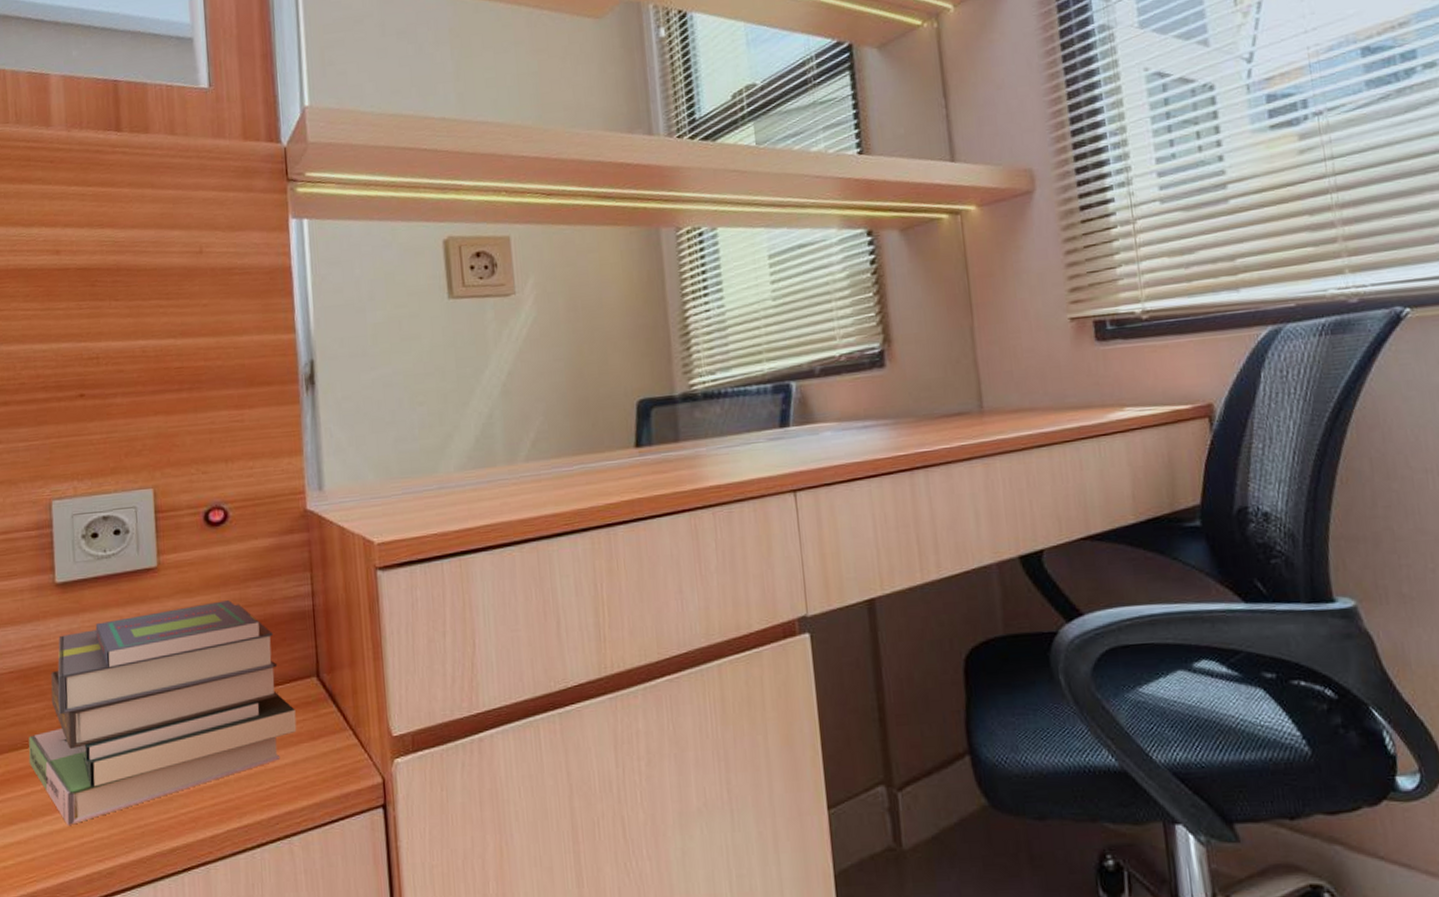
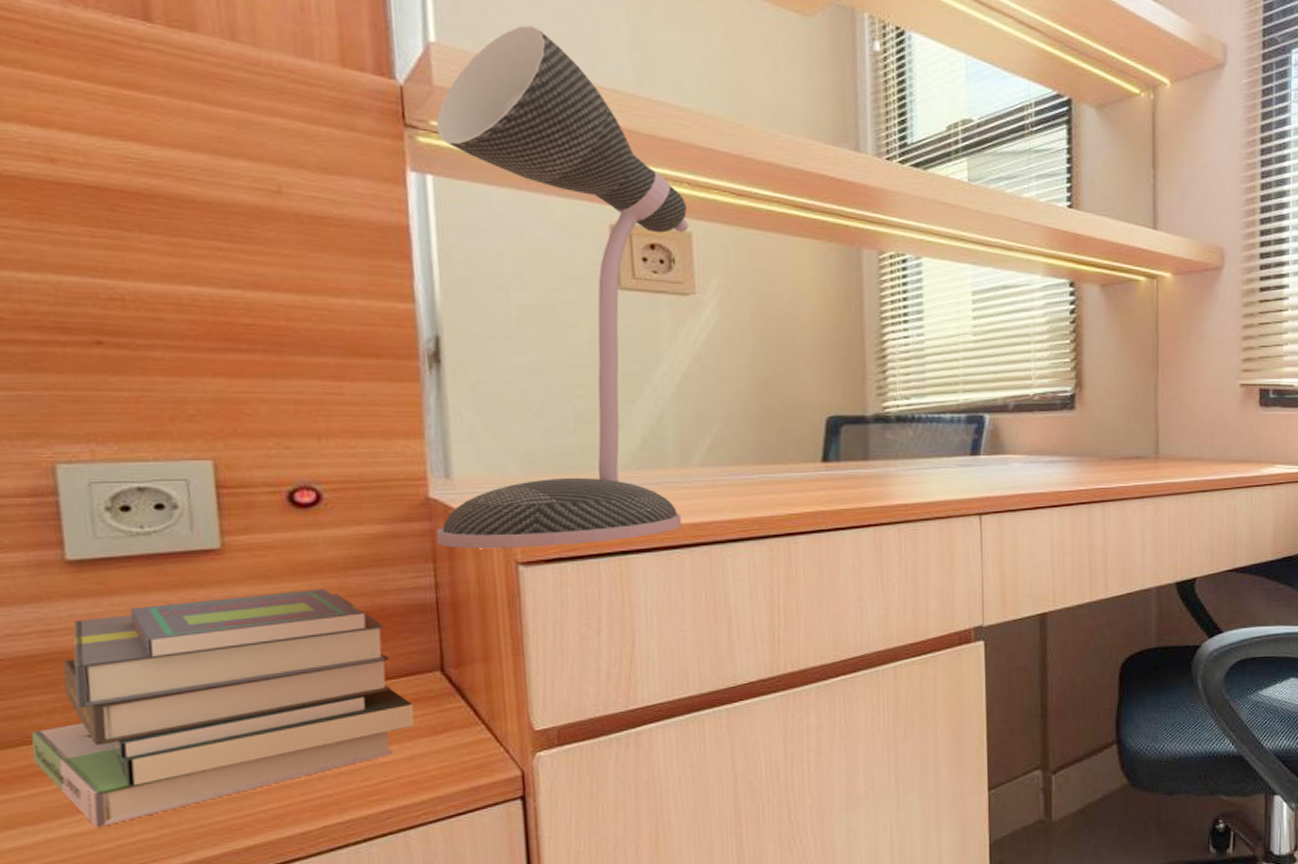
desk lamp: none [310,76,512,557] -> present [435,25,689,549]

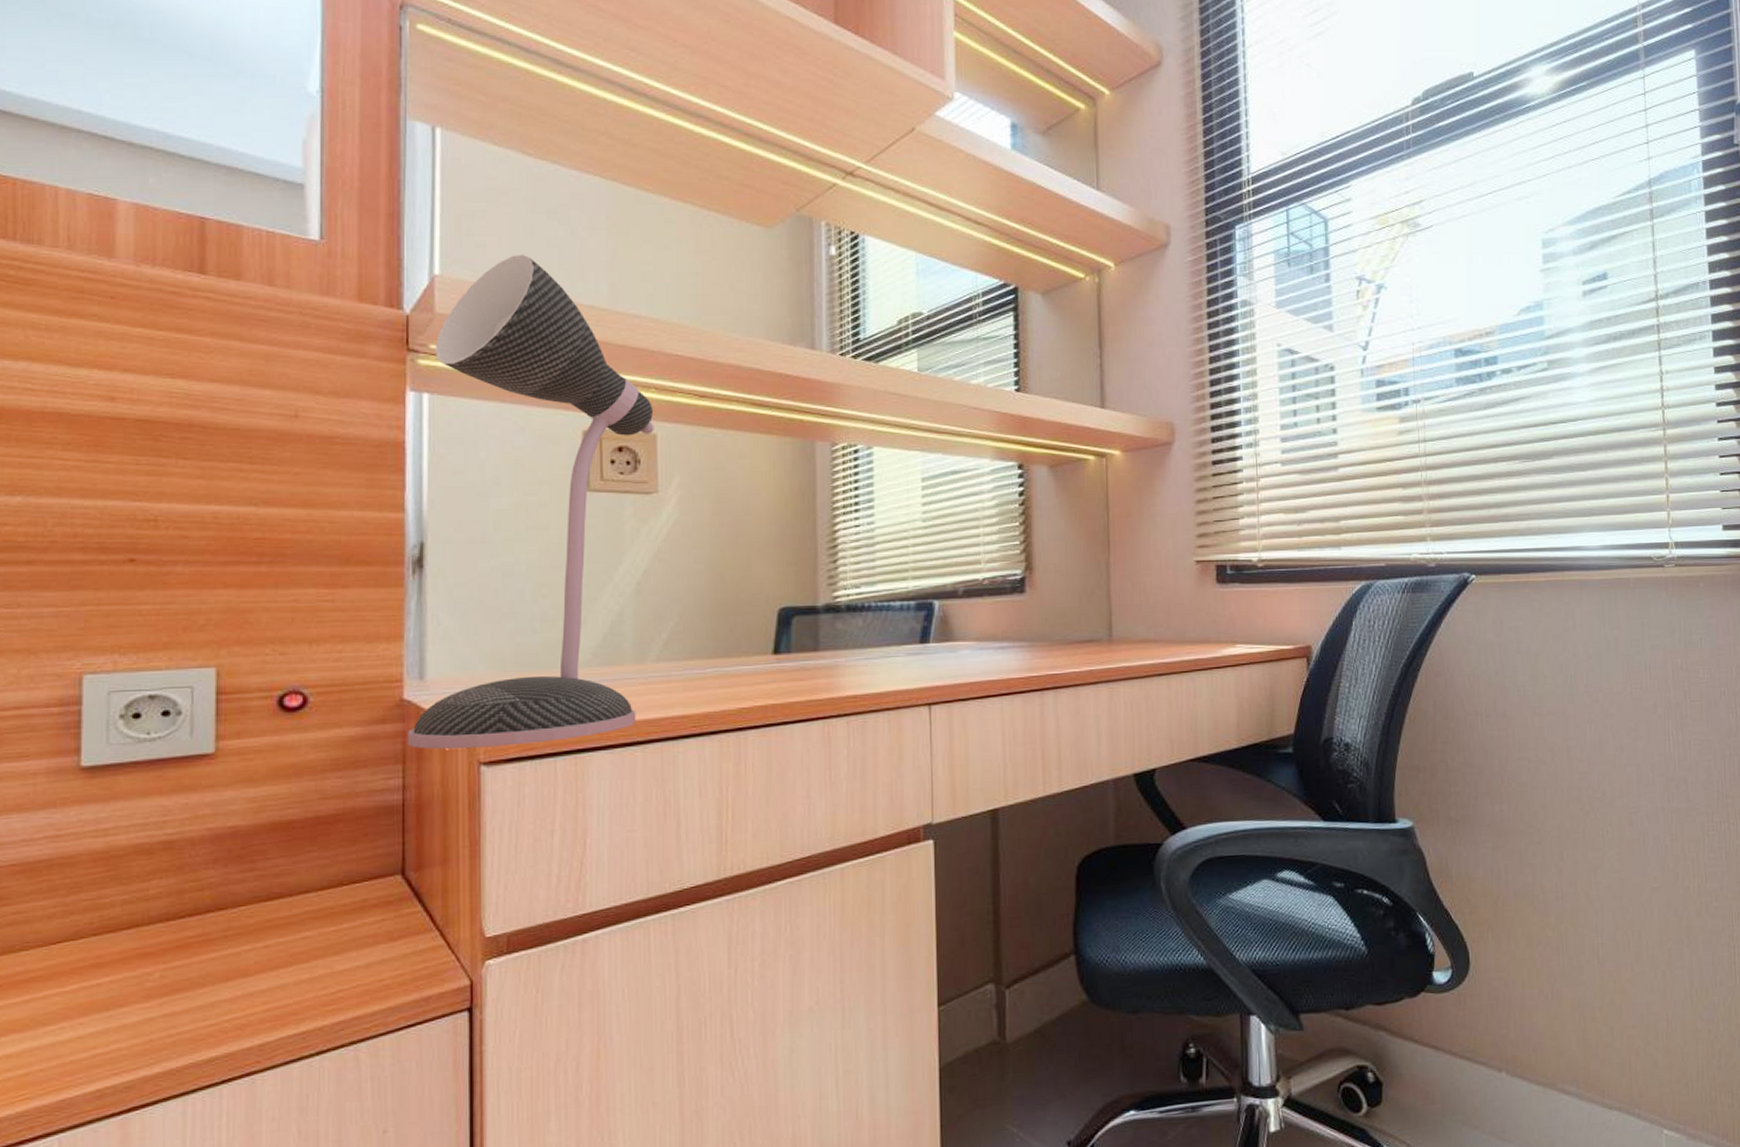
books: present [31,589,415,827] -> none [29,792,373,1036]

